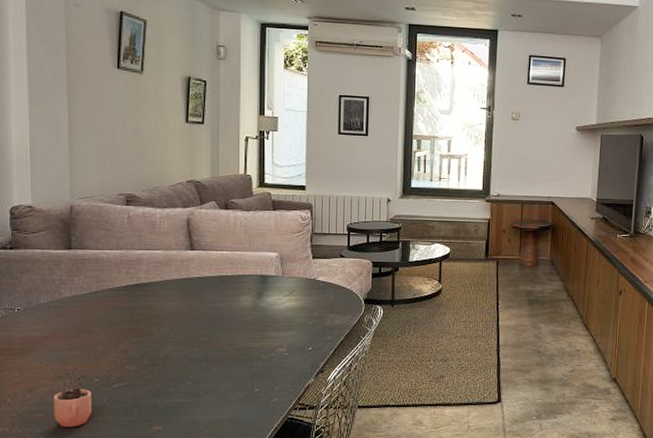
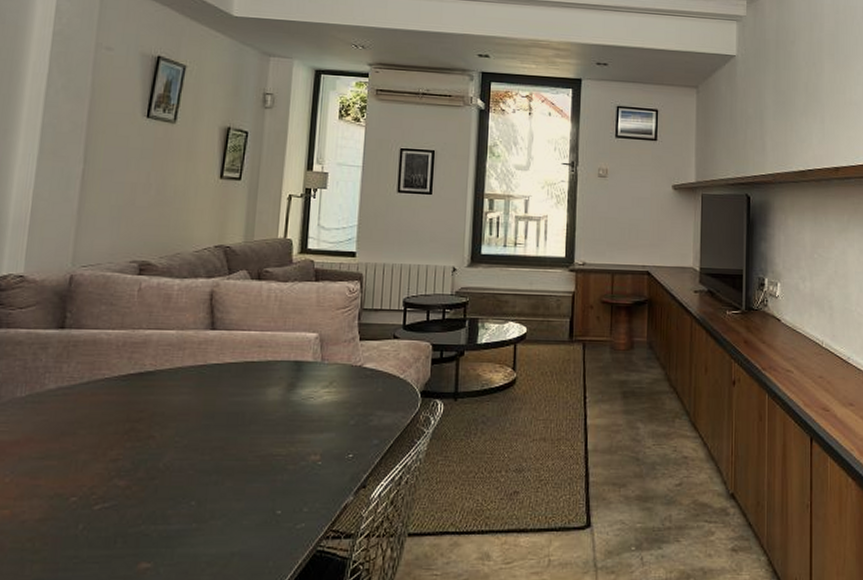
cocoa: present [53,368,92,427] -> none [11,483,65,565]

